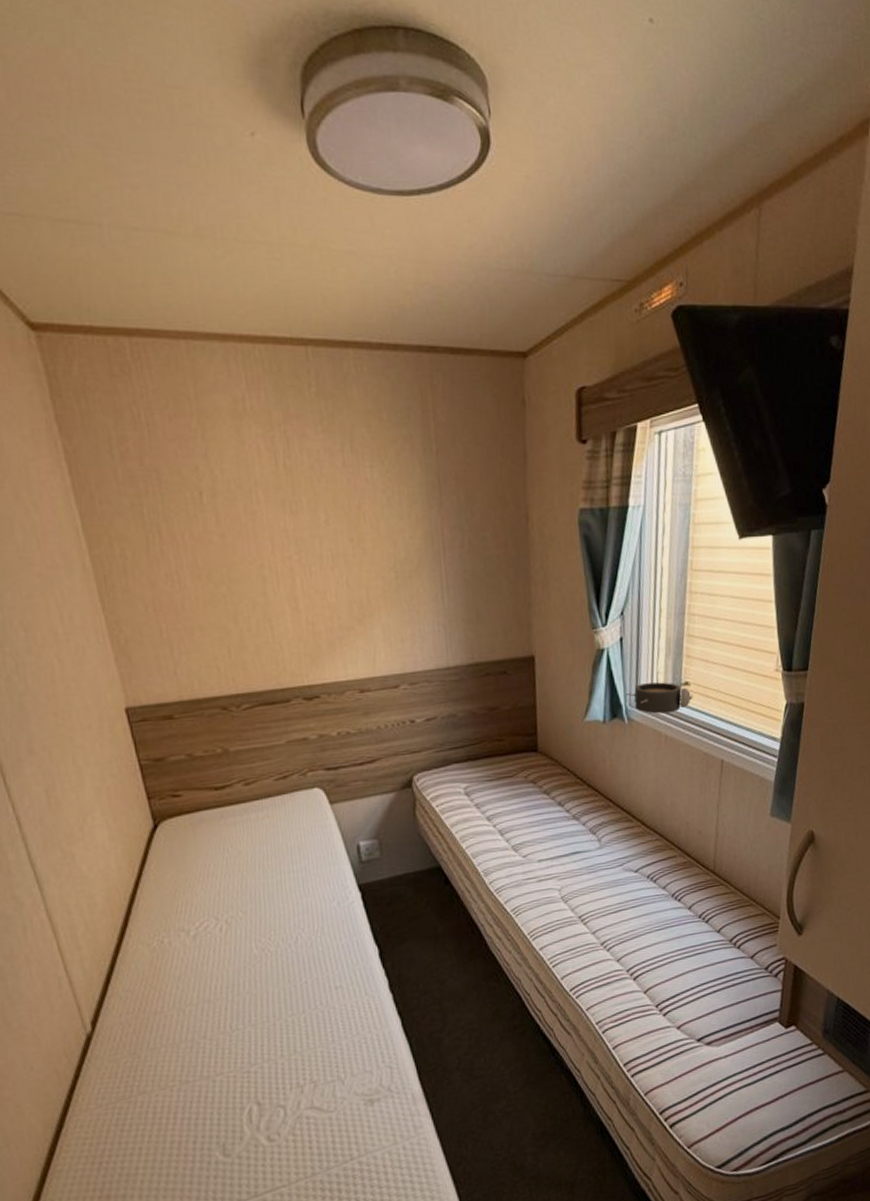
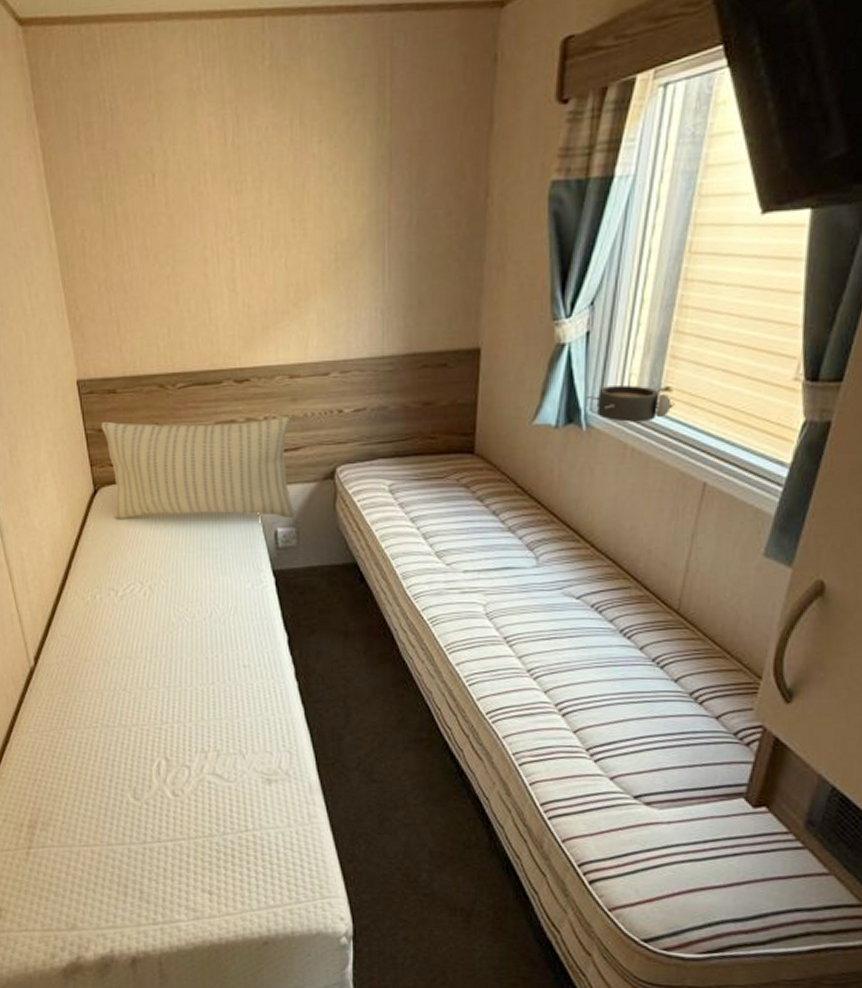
pillow: none [158,730,377,853] -> present [101,416,296,519]

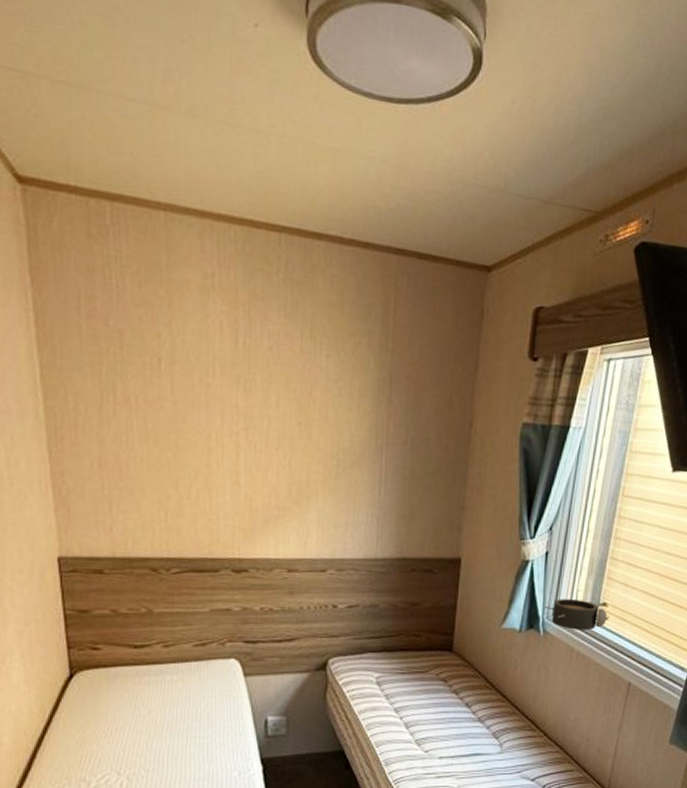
pillow: present [101,416,296,519] -> none [83,602,287,708]

